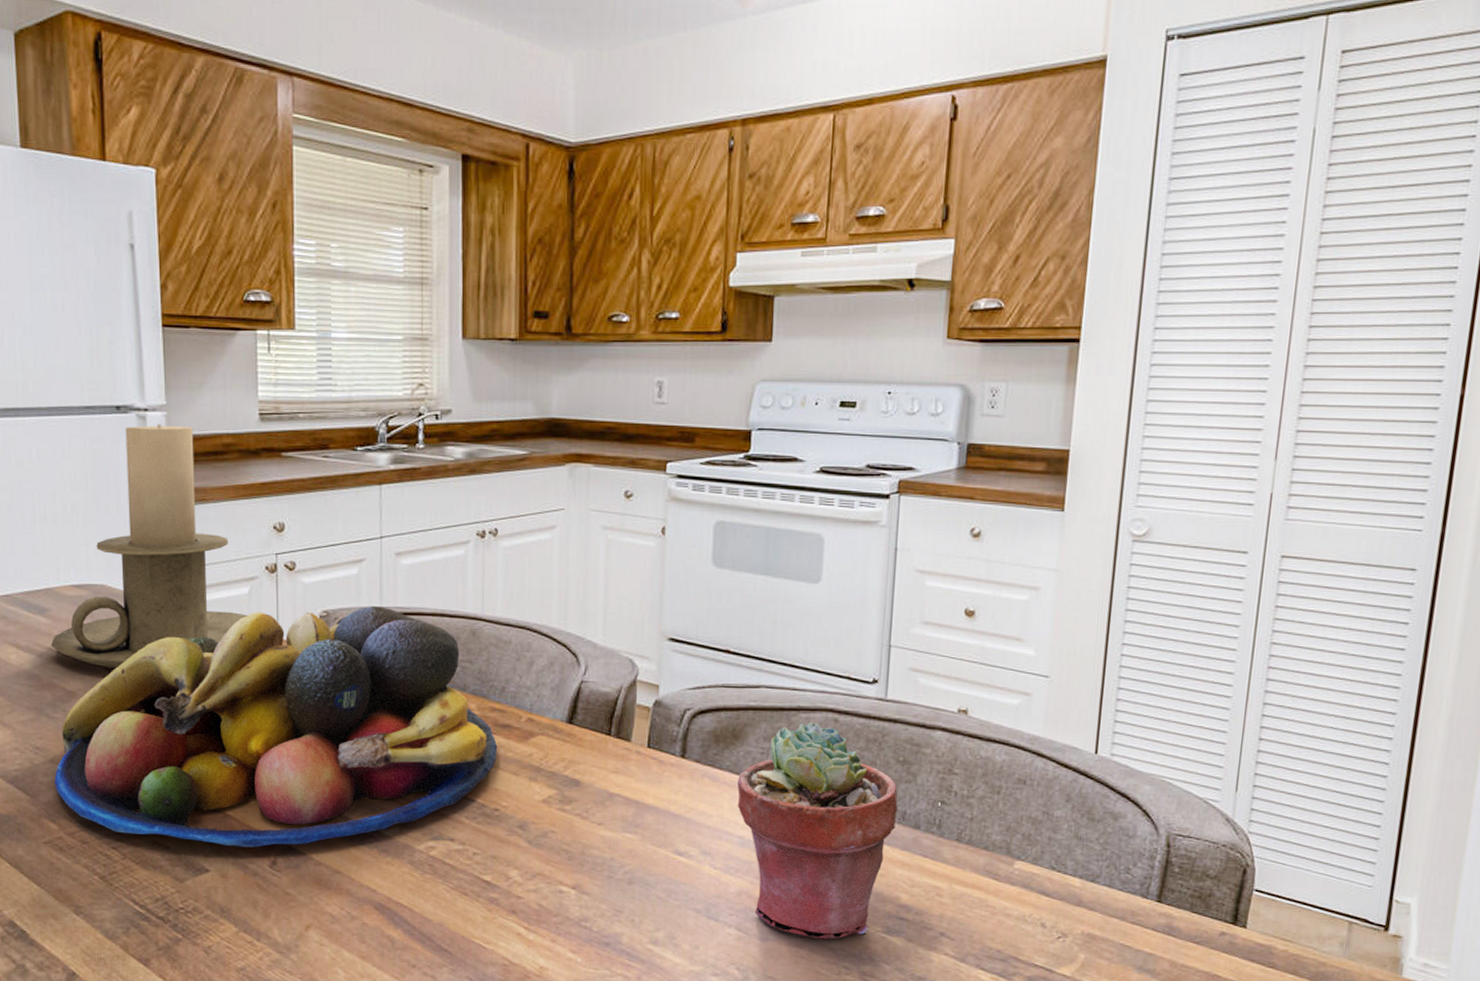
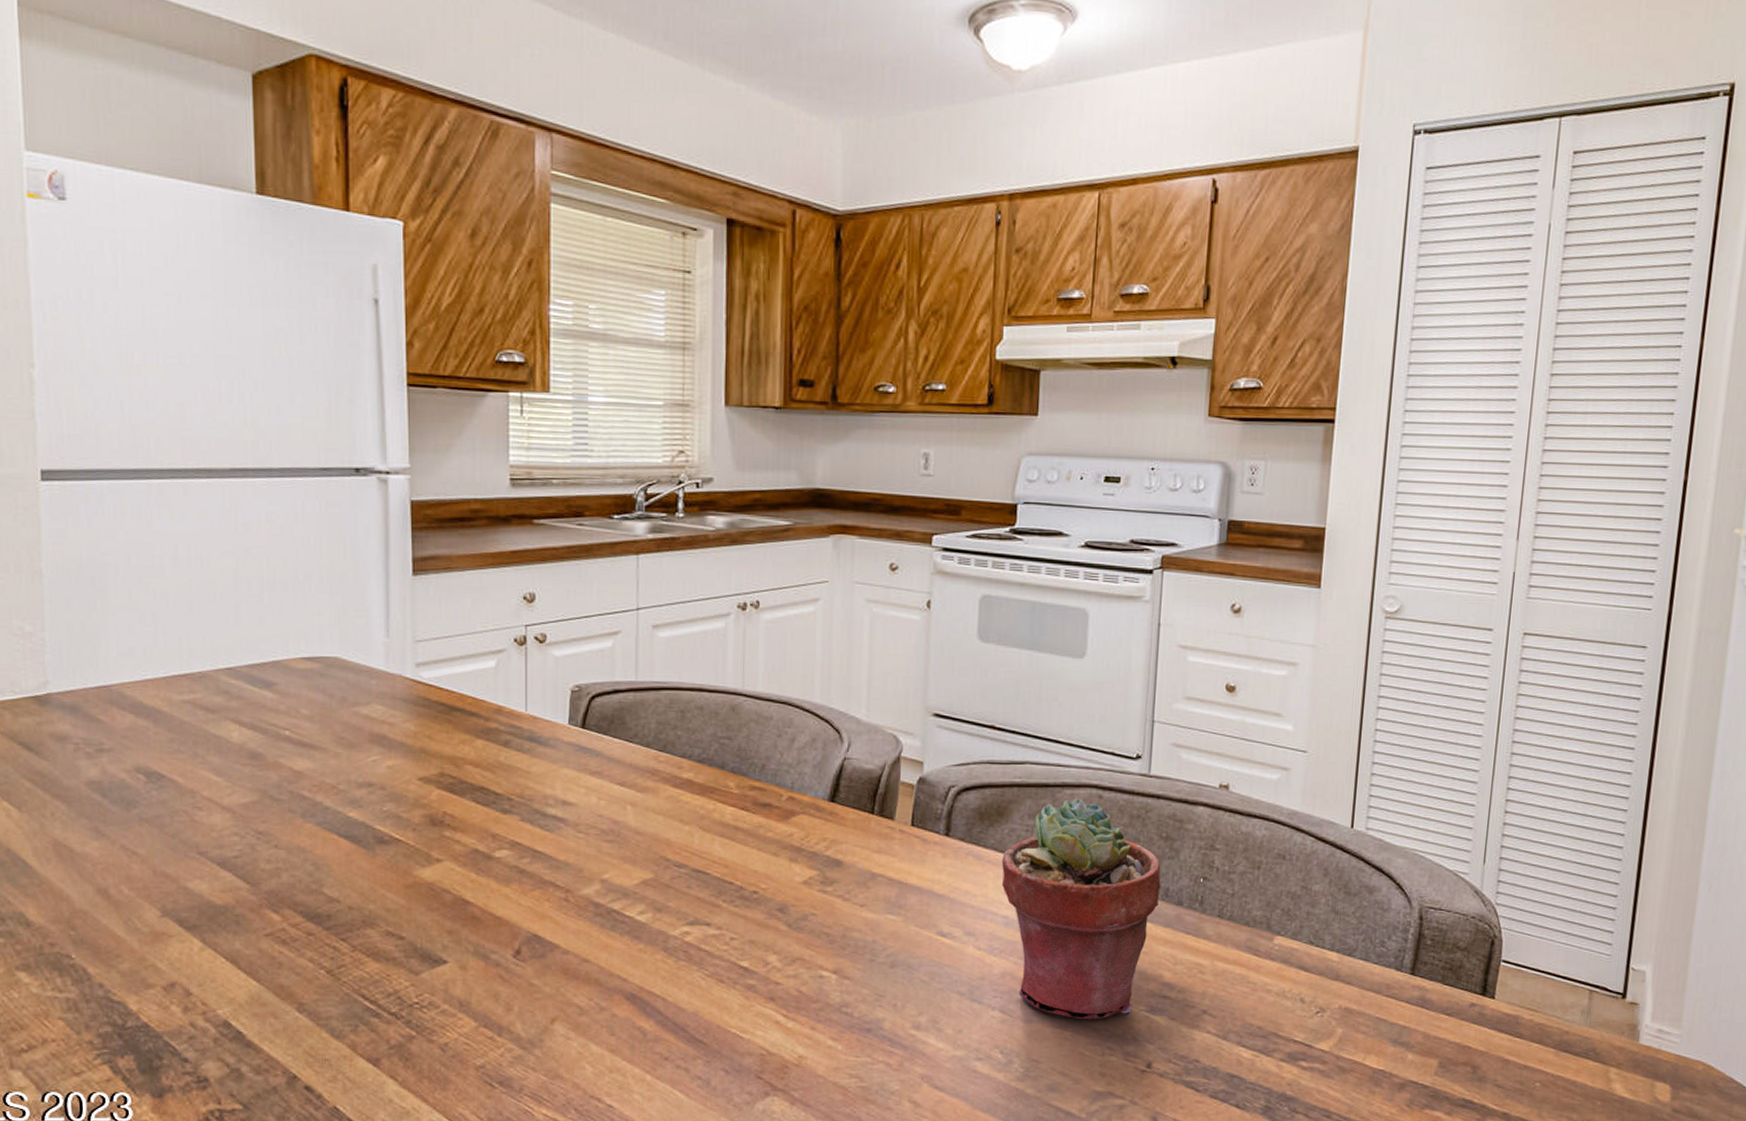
candle holder: present [50,424,248,669] -> none [277,487,495,747]
fruit bowl: present [54,606,498,848] -> none [278,680,758,936]

